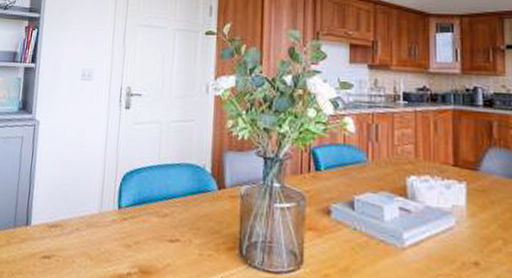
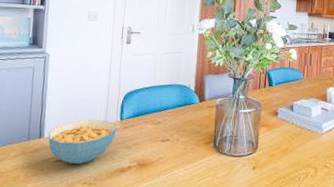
cereal bowl: none [35,205,114,265] -> present [48,119,117,165]

